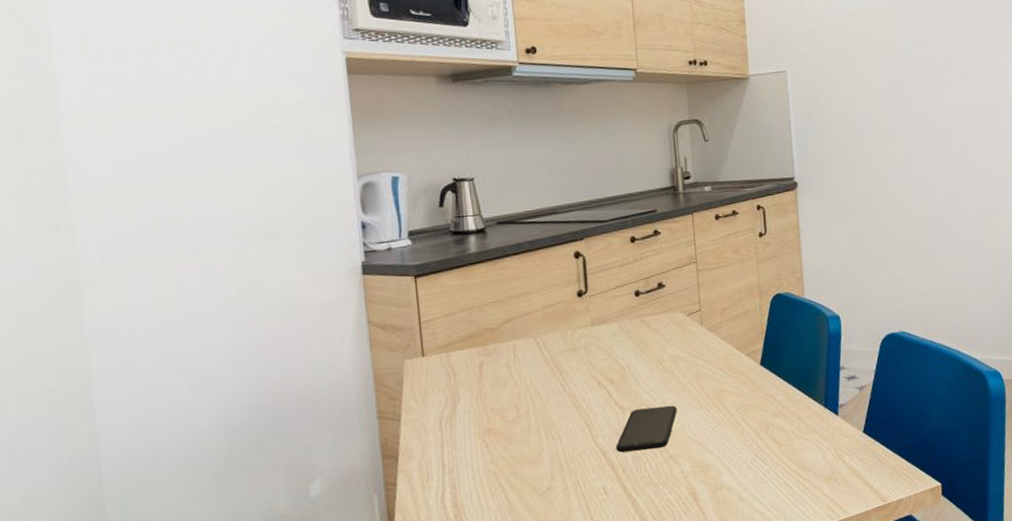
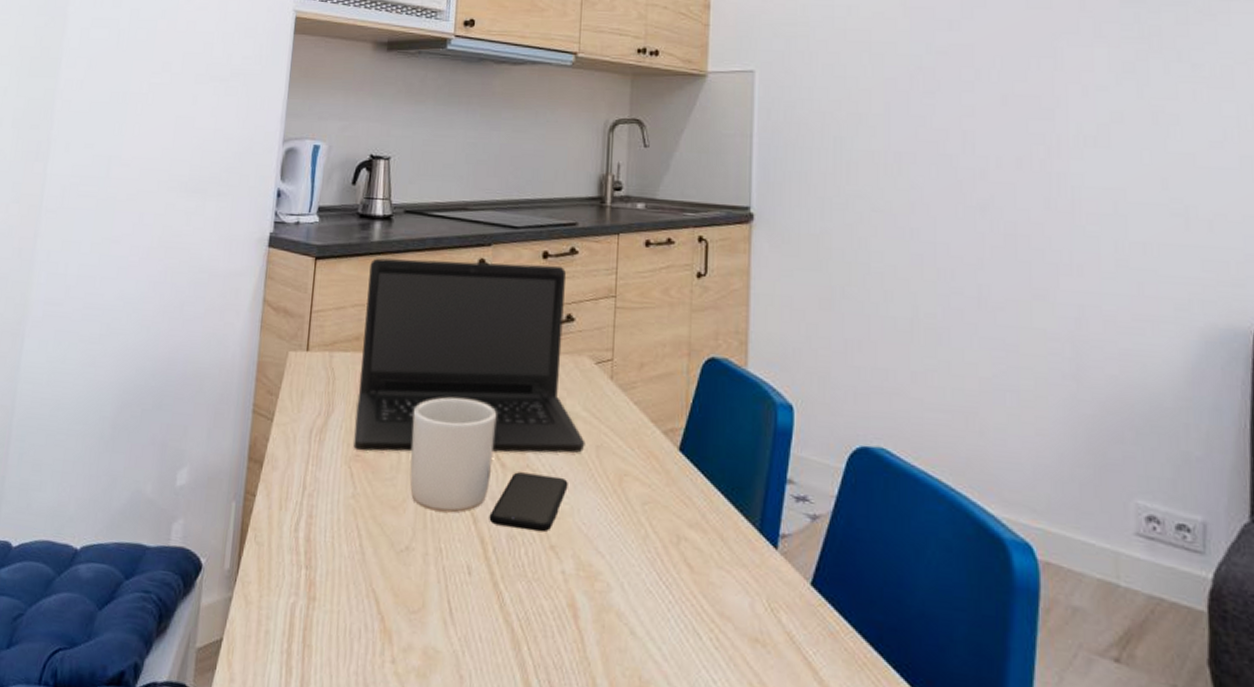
laptop: none [471,246,687,426] -> present [353,258,586,453]
mug: none [535,363,613,456] -> present [409,397,497,513]

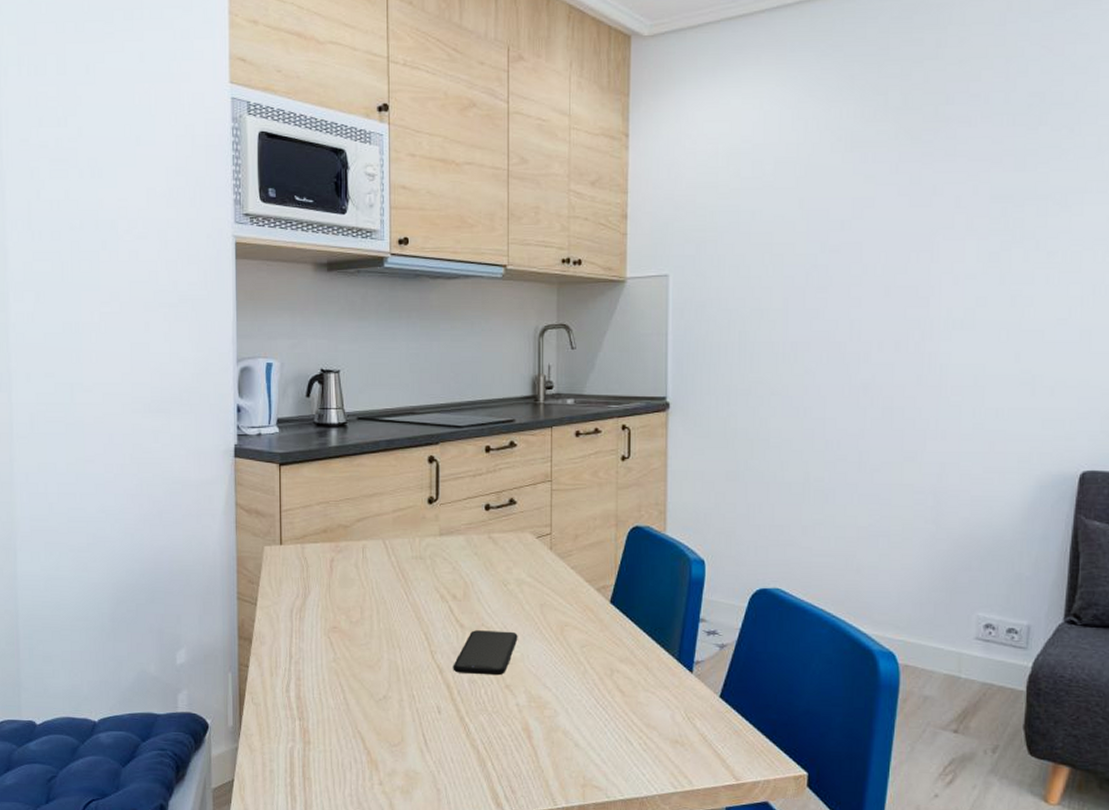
laptop: present [353,258,586,453] -> none [330,457,531,624]
mug: present [409,397,497,513] -> none [380,574,454,667]

